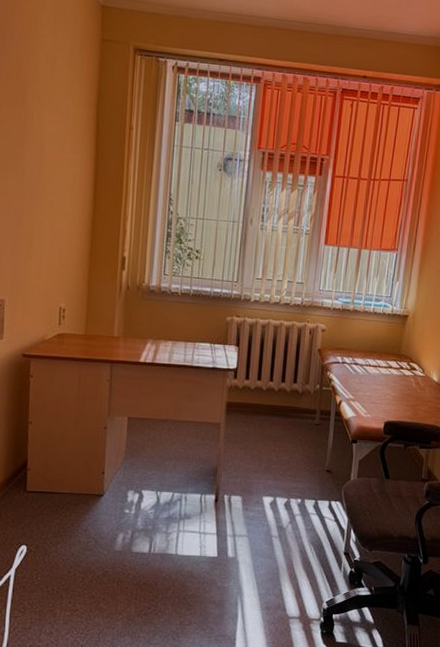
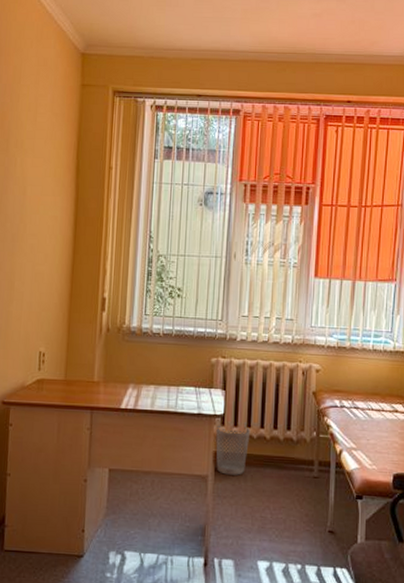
wastebasket: none [228,378,261,423] -> present [216,425,251,475]

